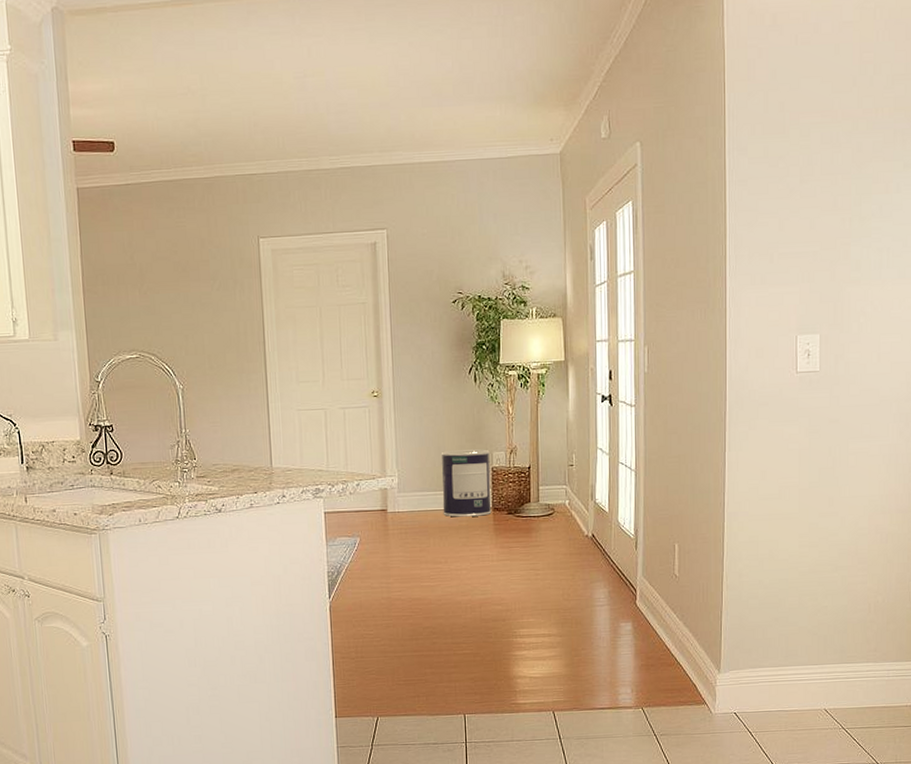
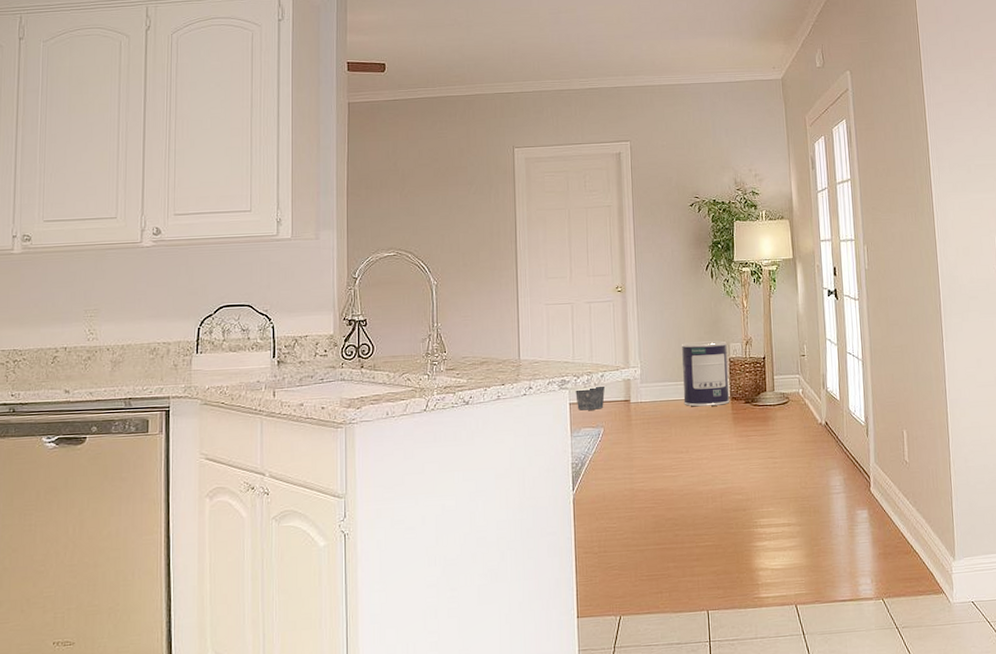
bucket: none [330,496,362,520] -> present [575,387,606,411]

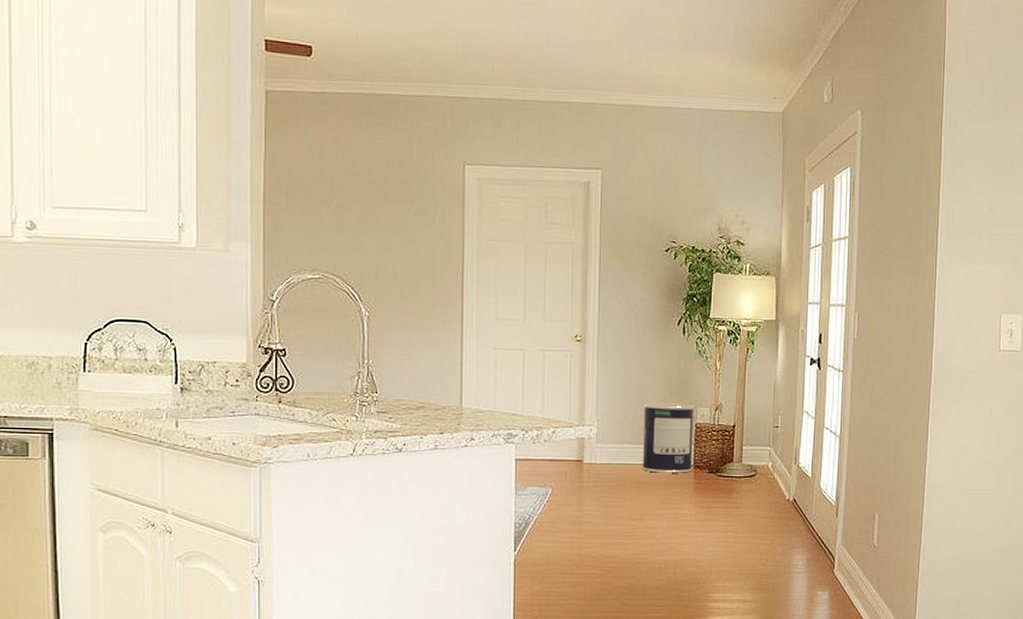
bucket: present [575,387,606,411] -> none [523,444,557,468]

